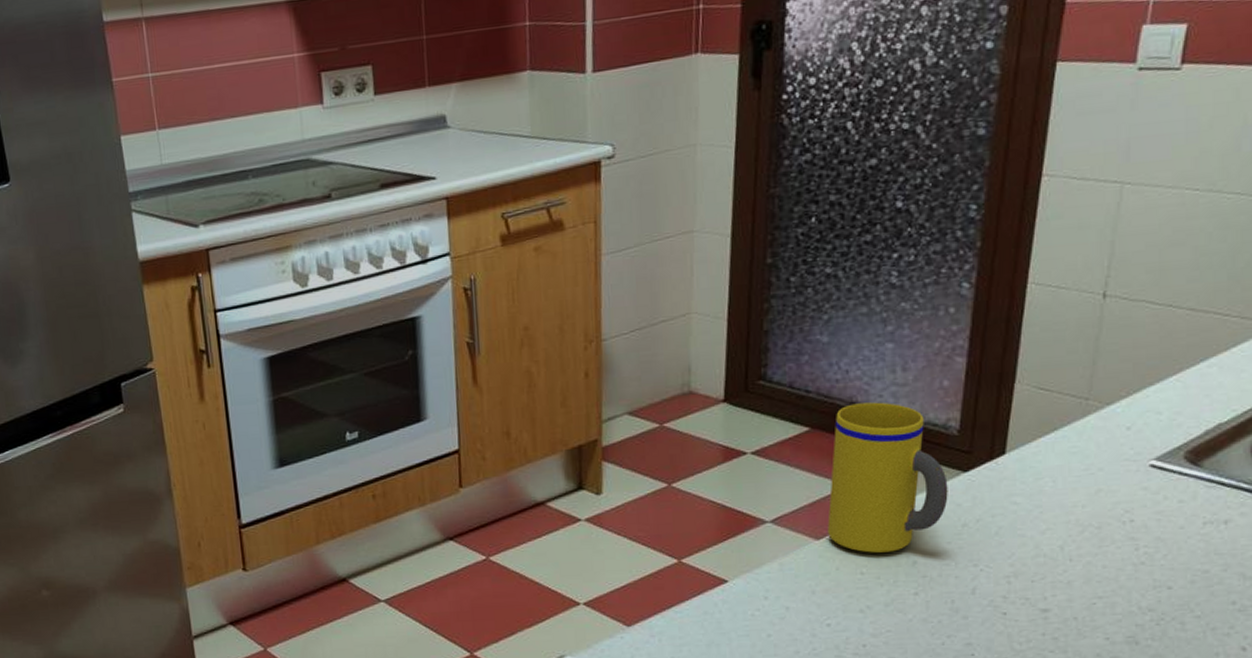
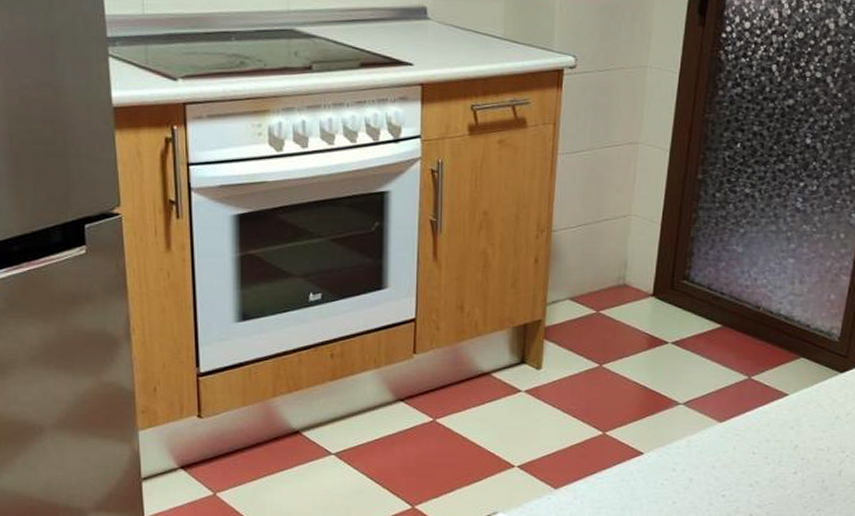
mug: present [828,402,948,553] -> none [729,307,827,436]

